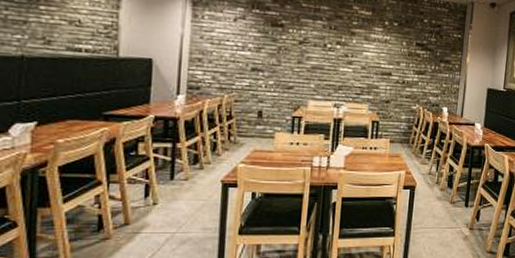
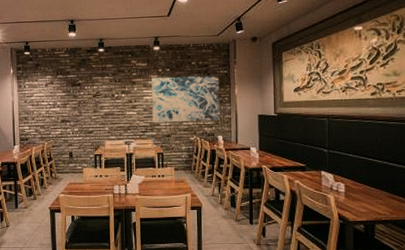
wall art: none [371,30,452,90] -> present [151,75,221,123]

